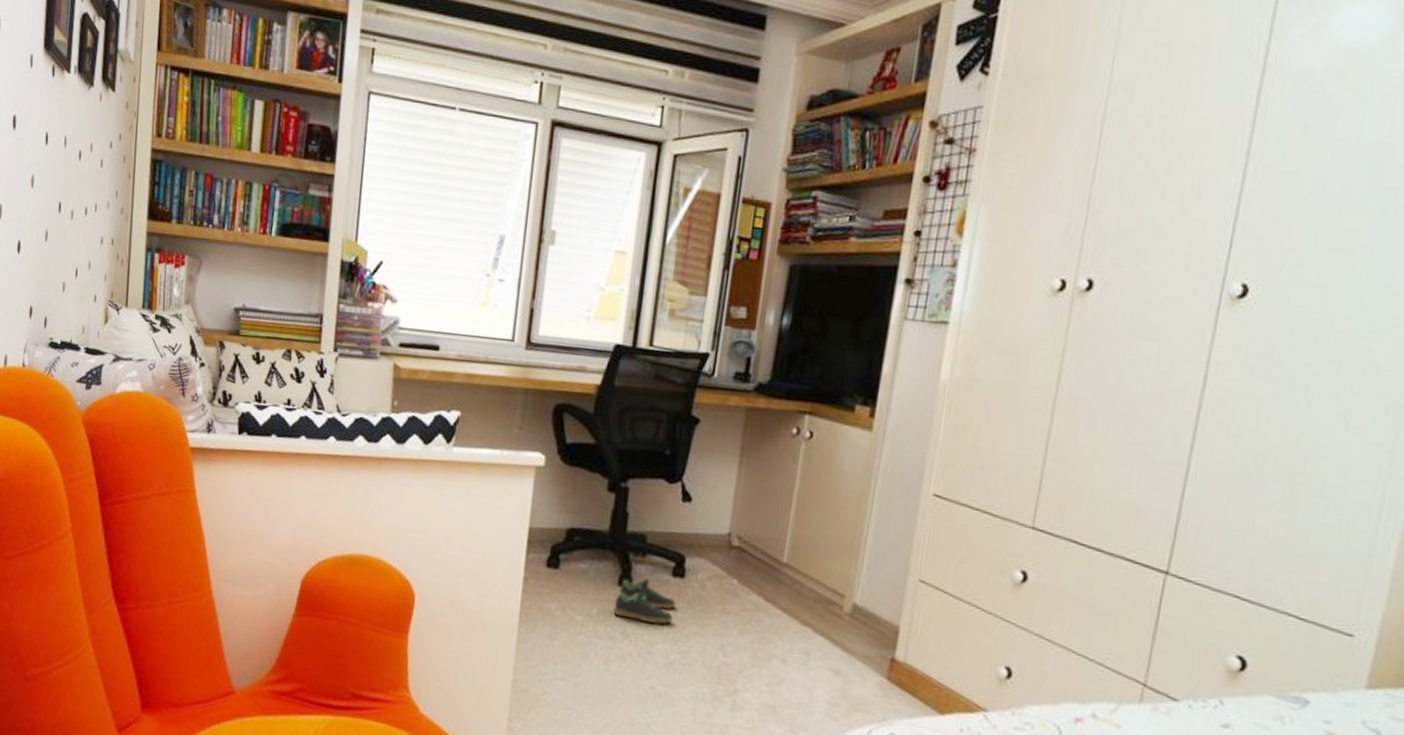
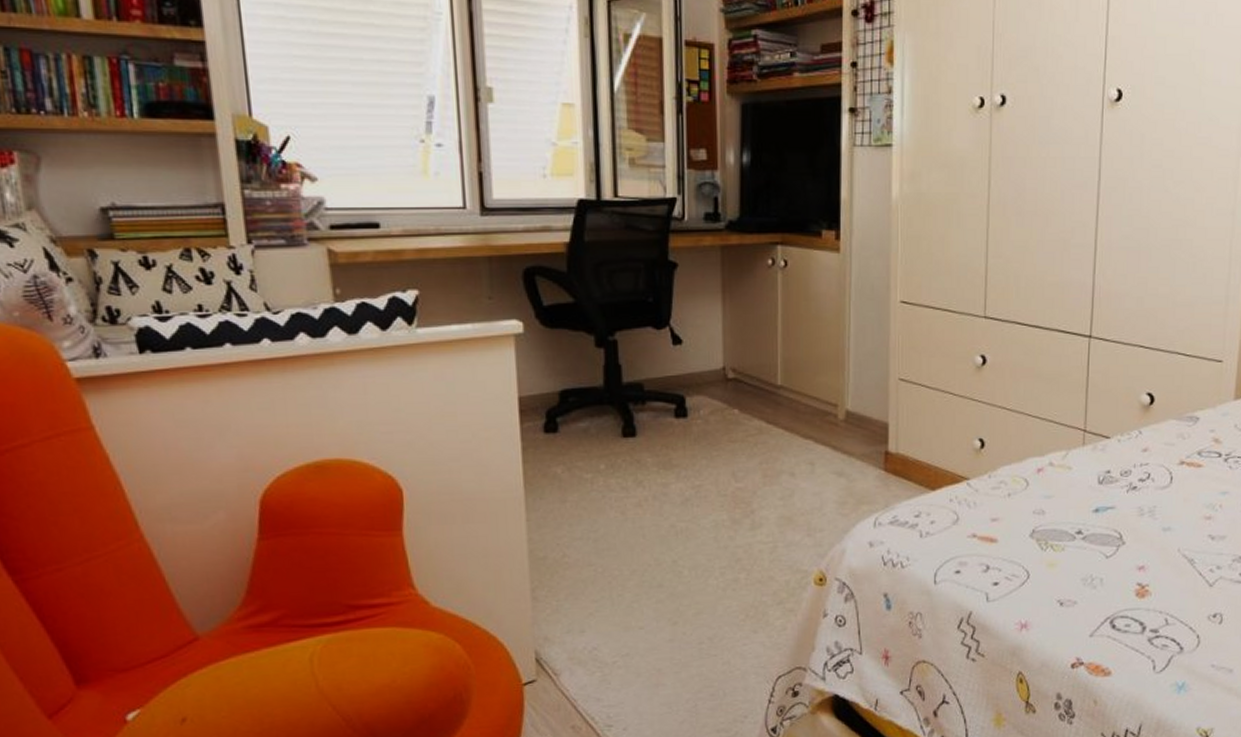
shoe: present [613,578,676,625] -> none [621,425,683,467]

